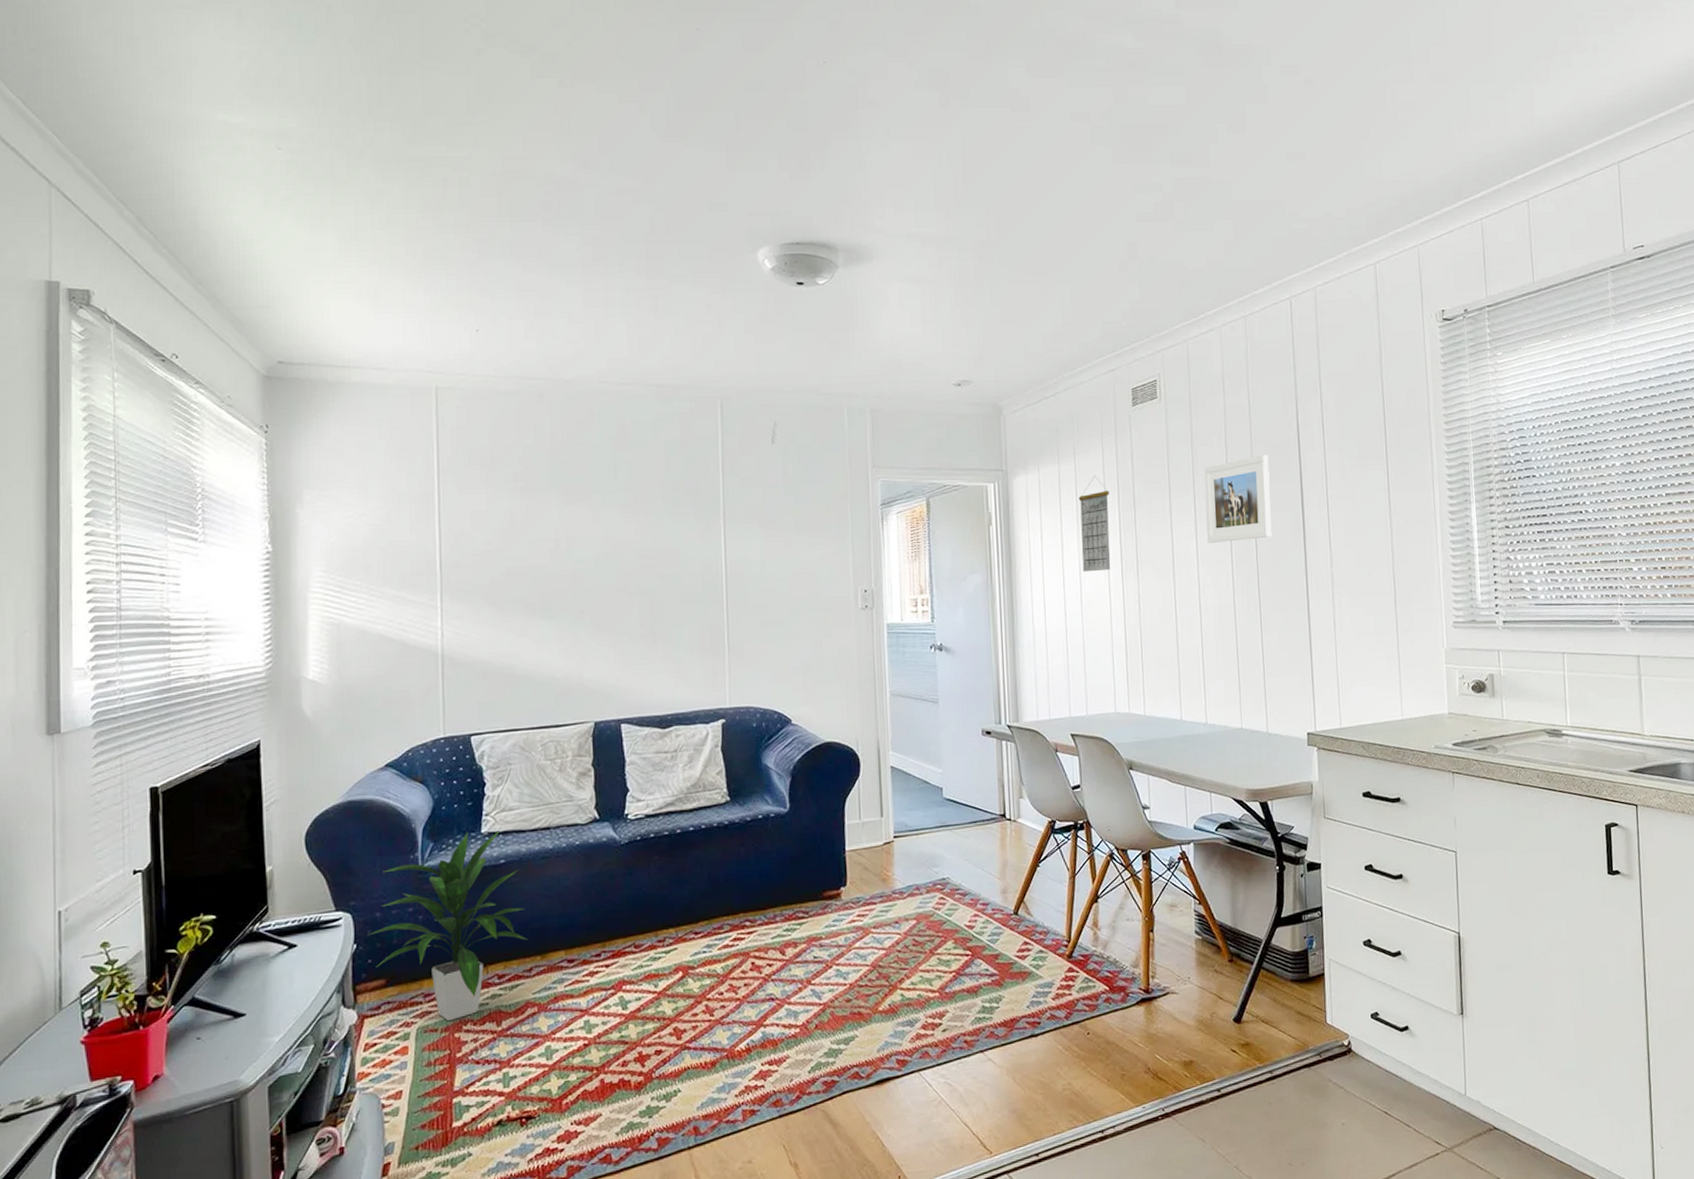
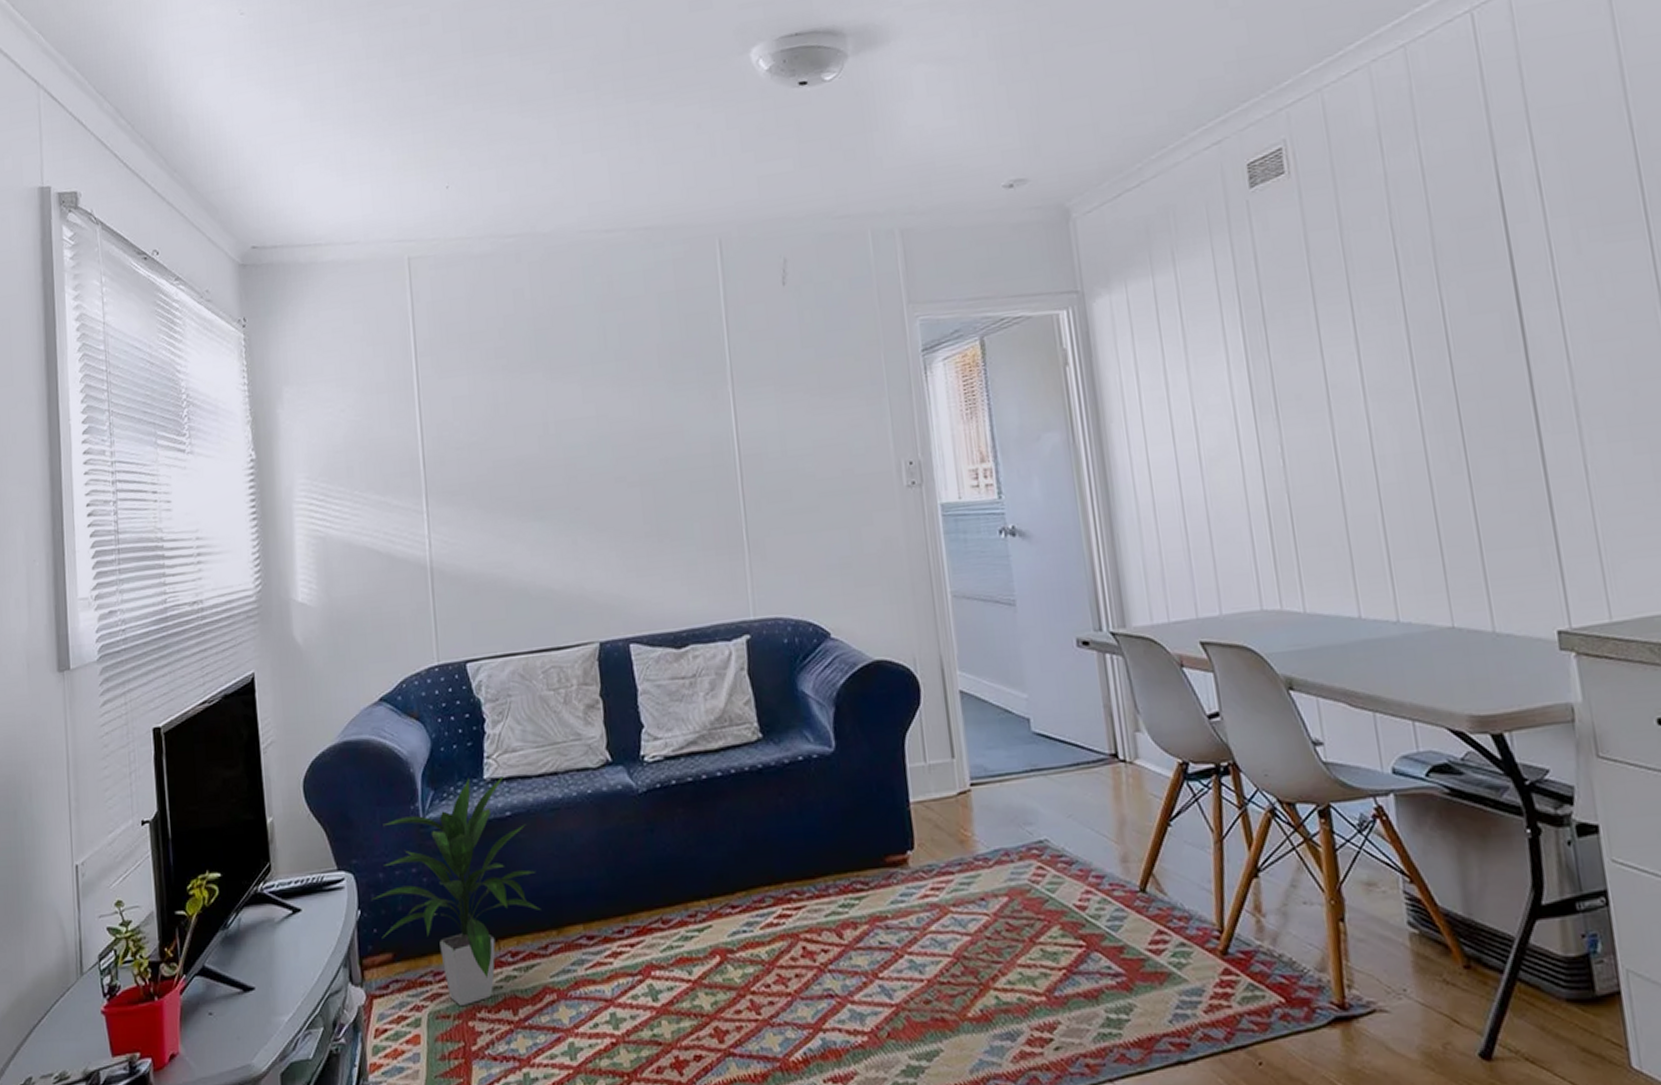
calendar: present [1078,475,1111,572] -> none [1184,286,1238,420]
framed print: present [1204,455,1272,543] -> none [1362,234,1475,366]

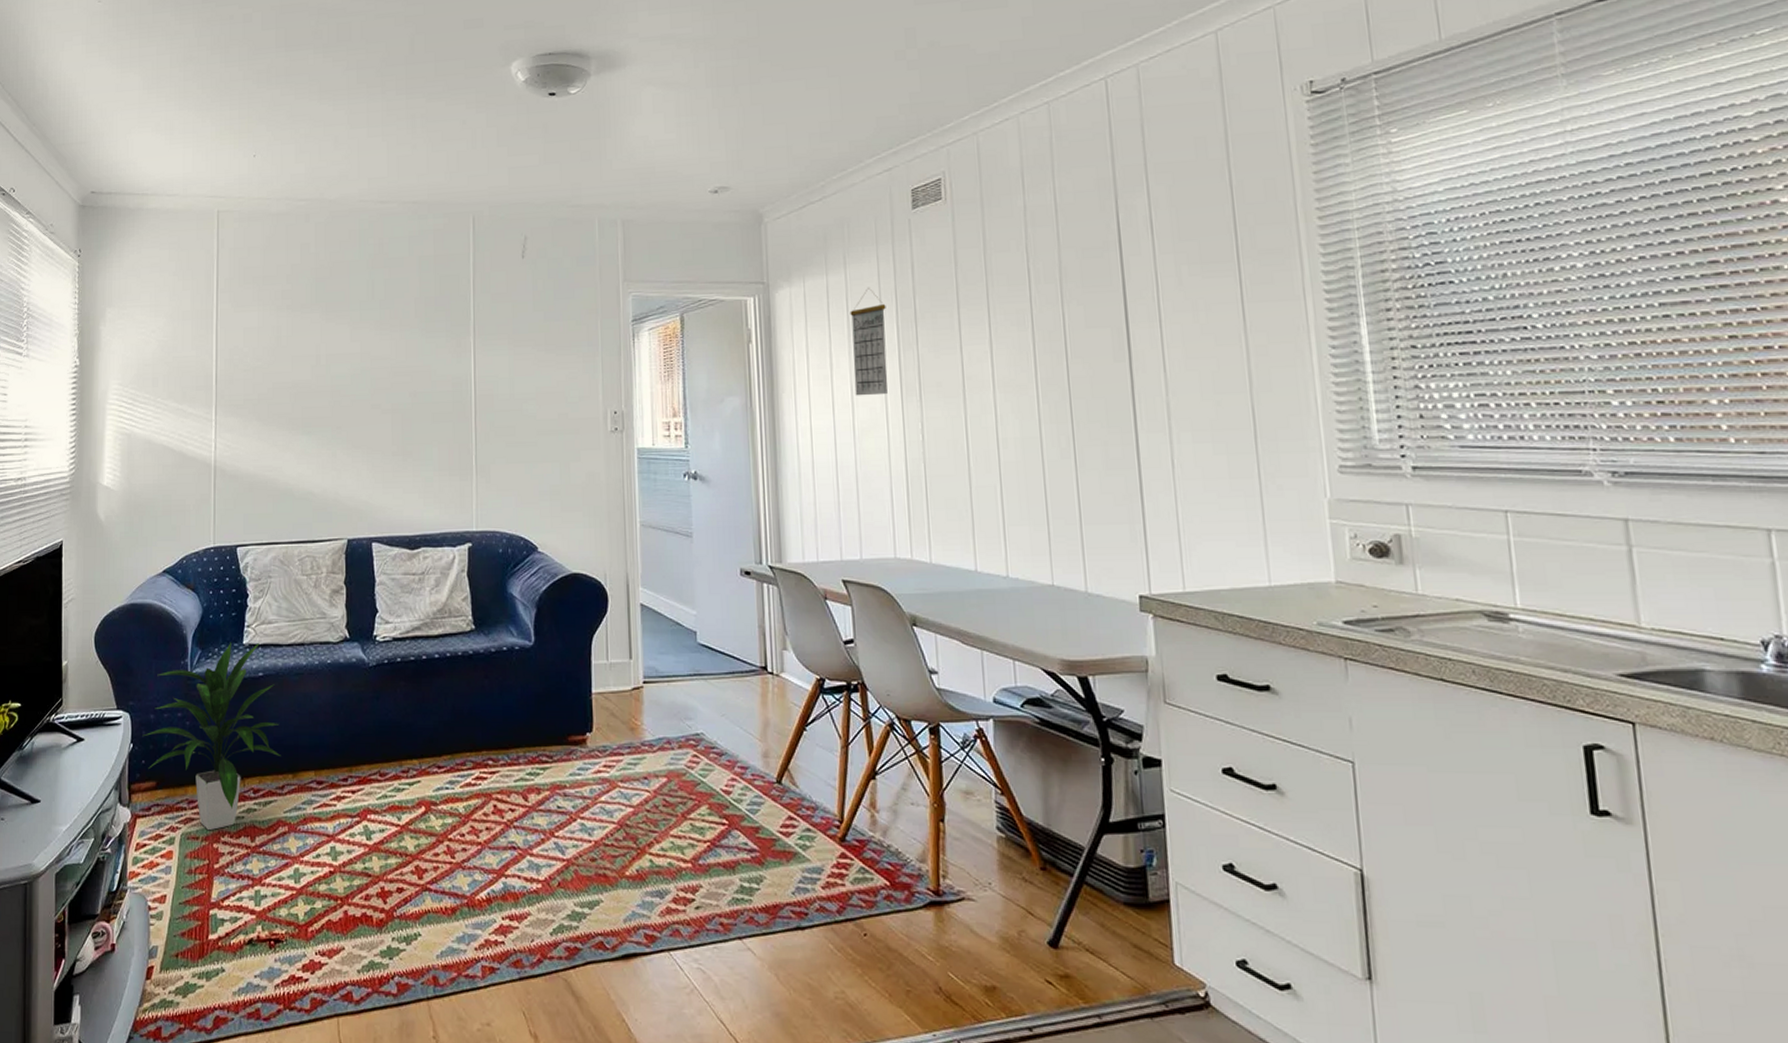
calendar: none [1184,286,1238,420] -> present [850,287,889,396]

